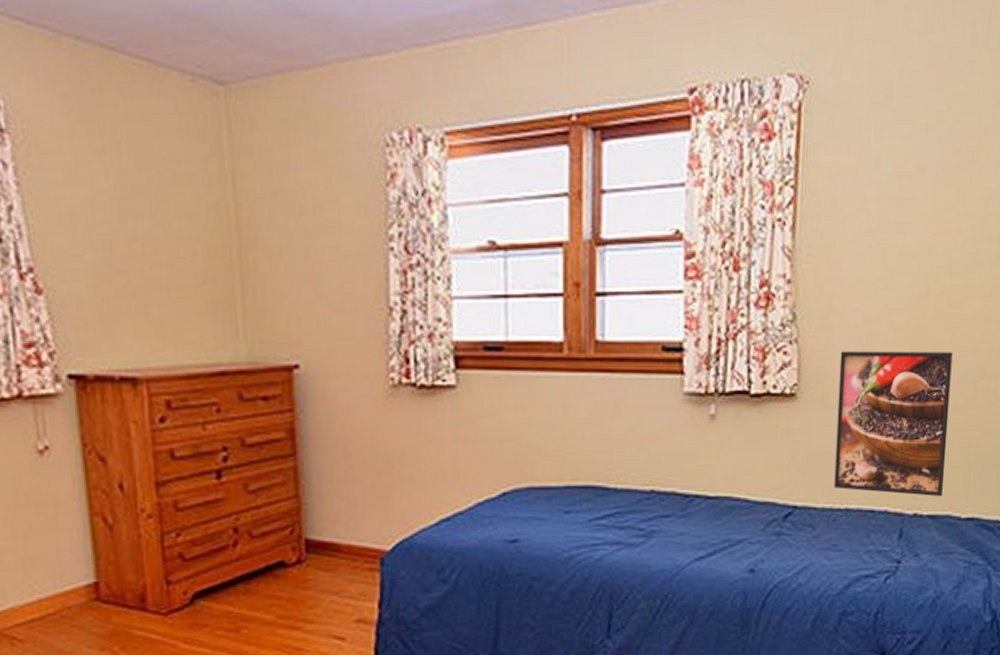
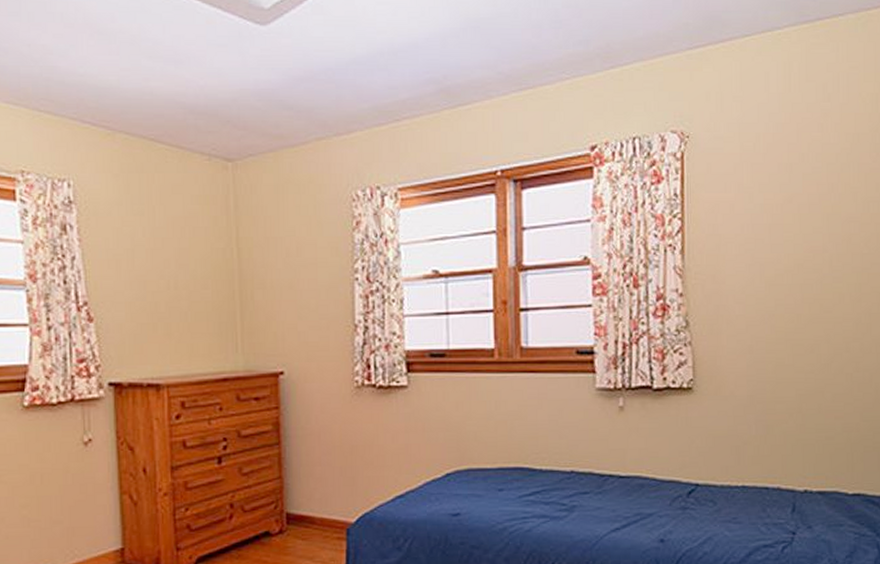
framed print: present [834,351,953,497] -> none [729,349,830,476]

